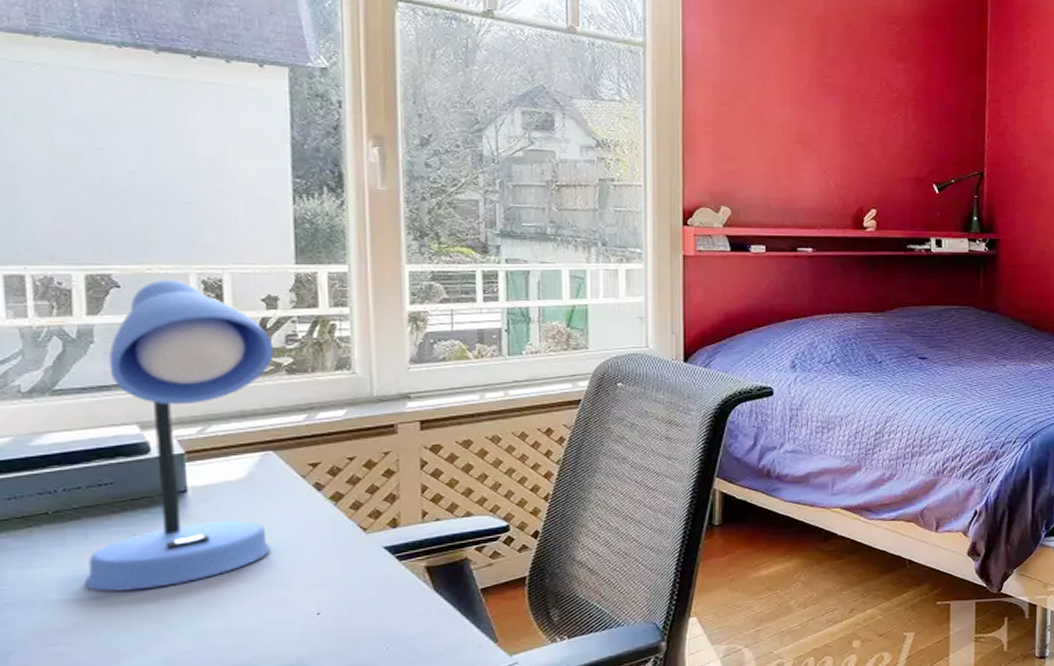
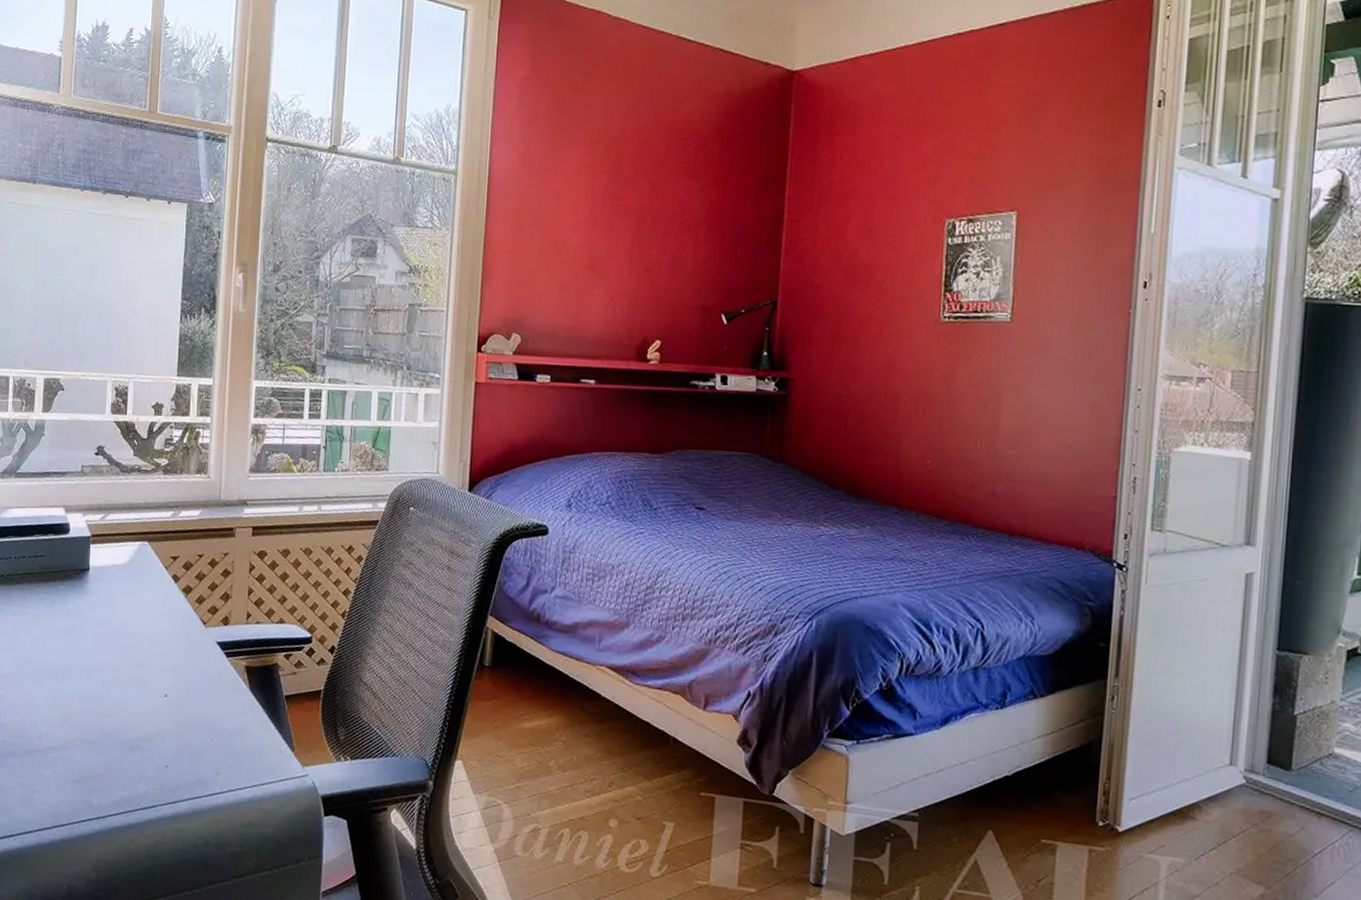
desk lamp: present [84,280,274,592] -> none [19,385,156,652]

